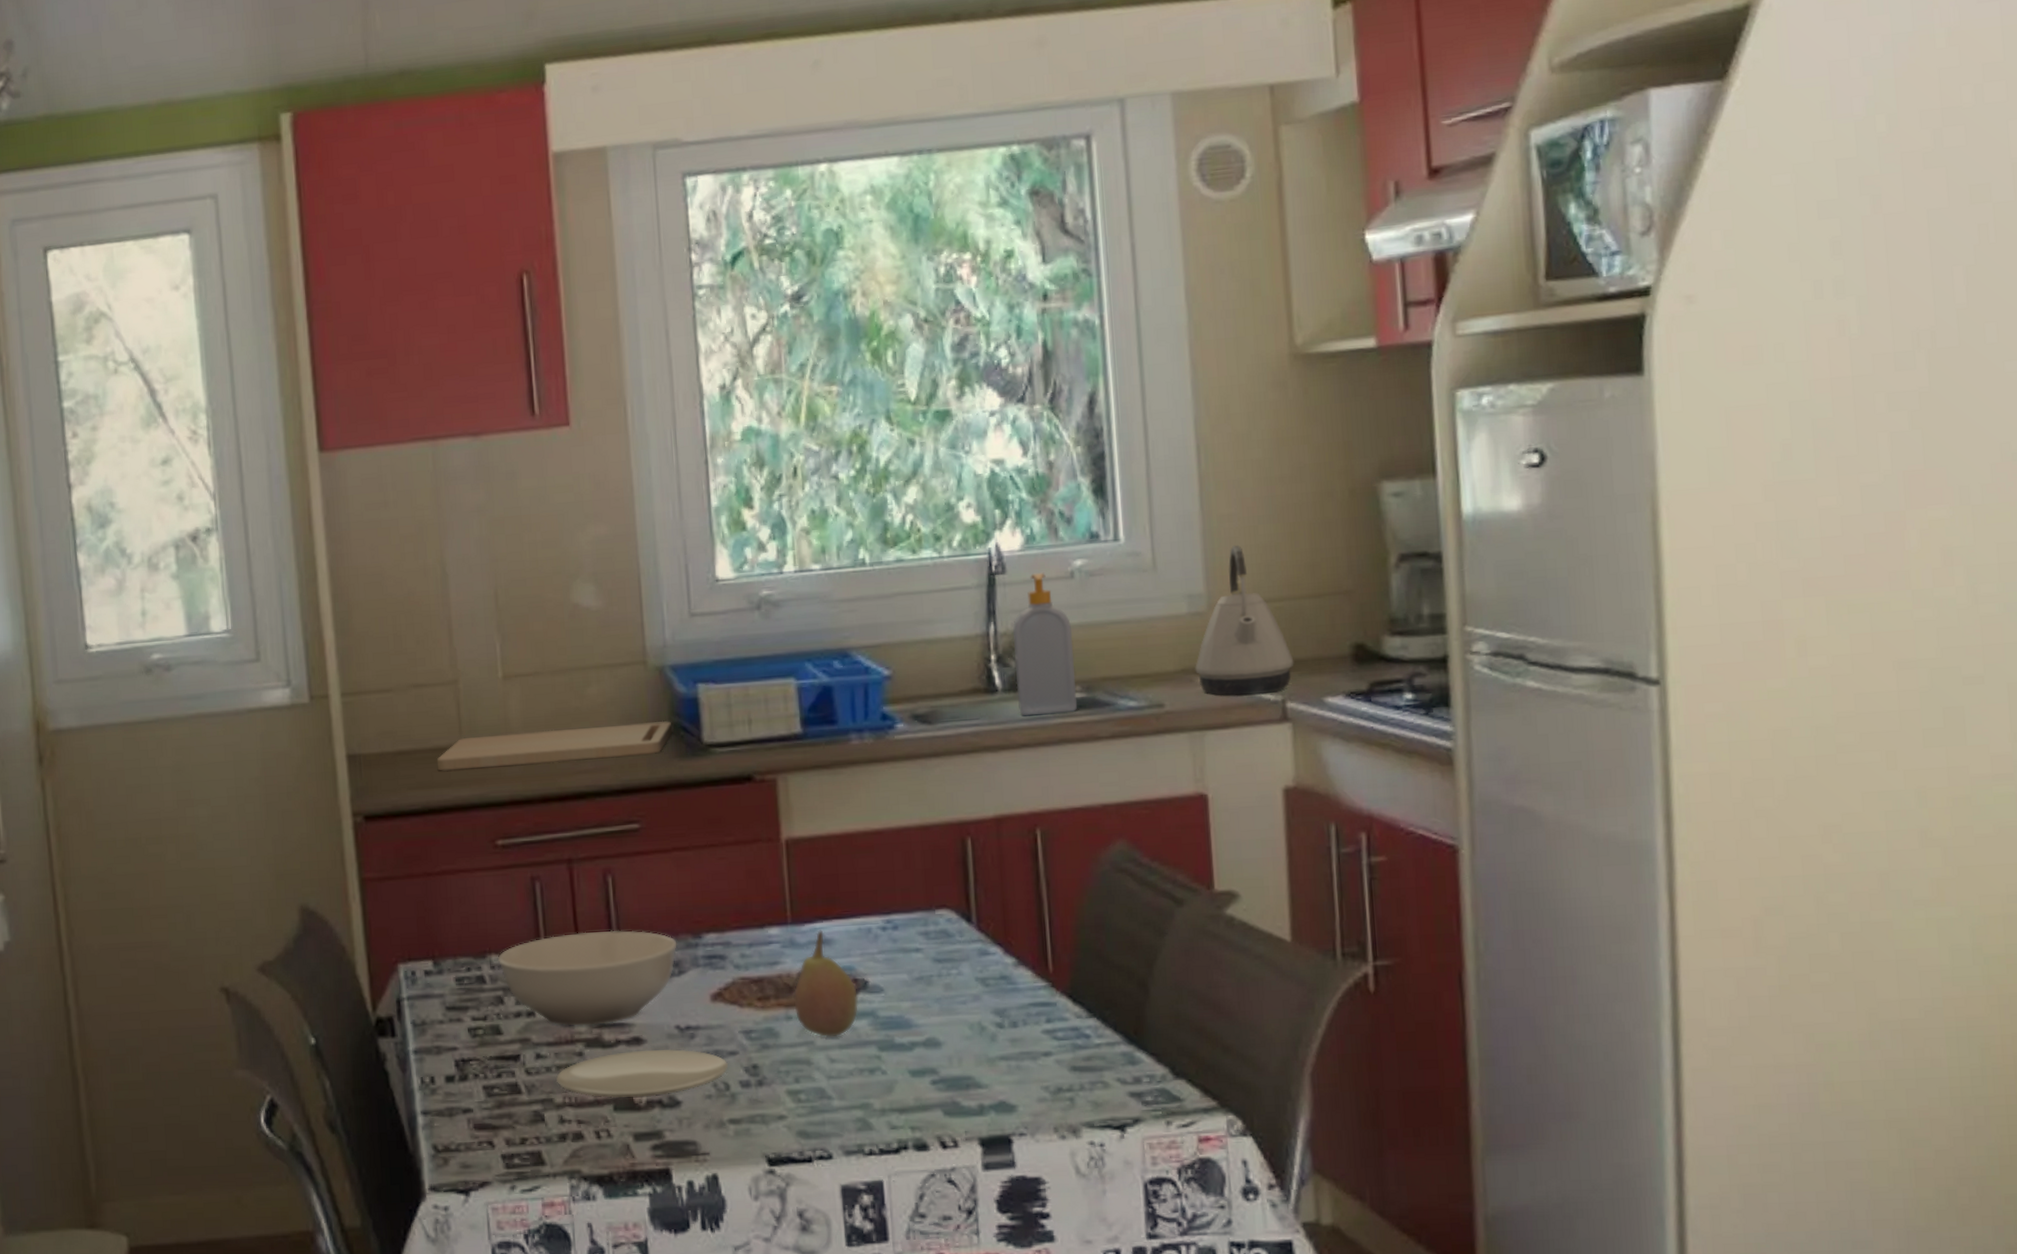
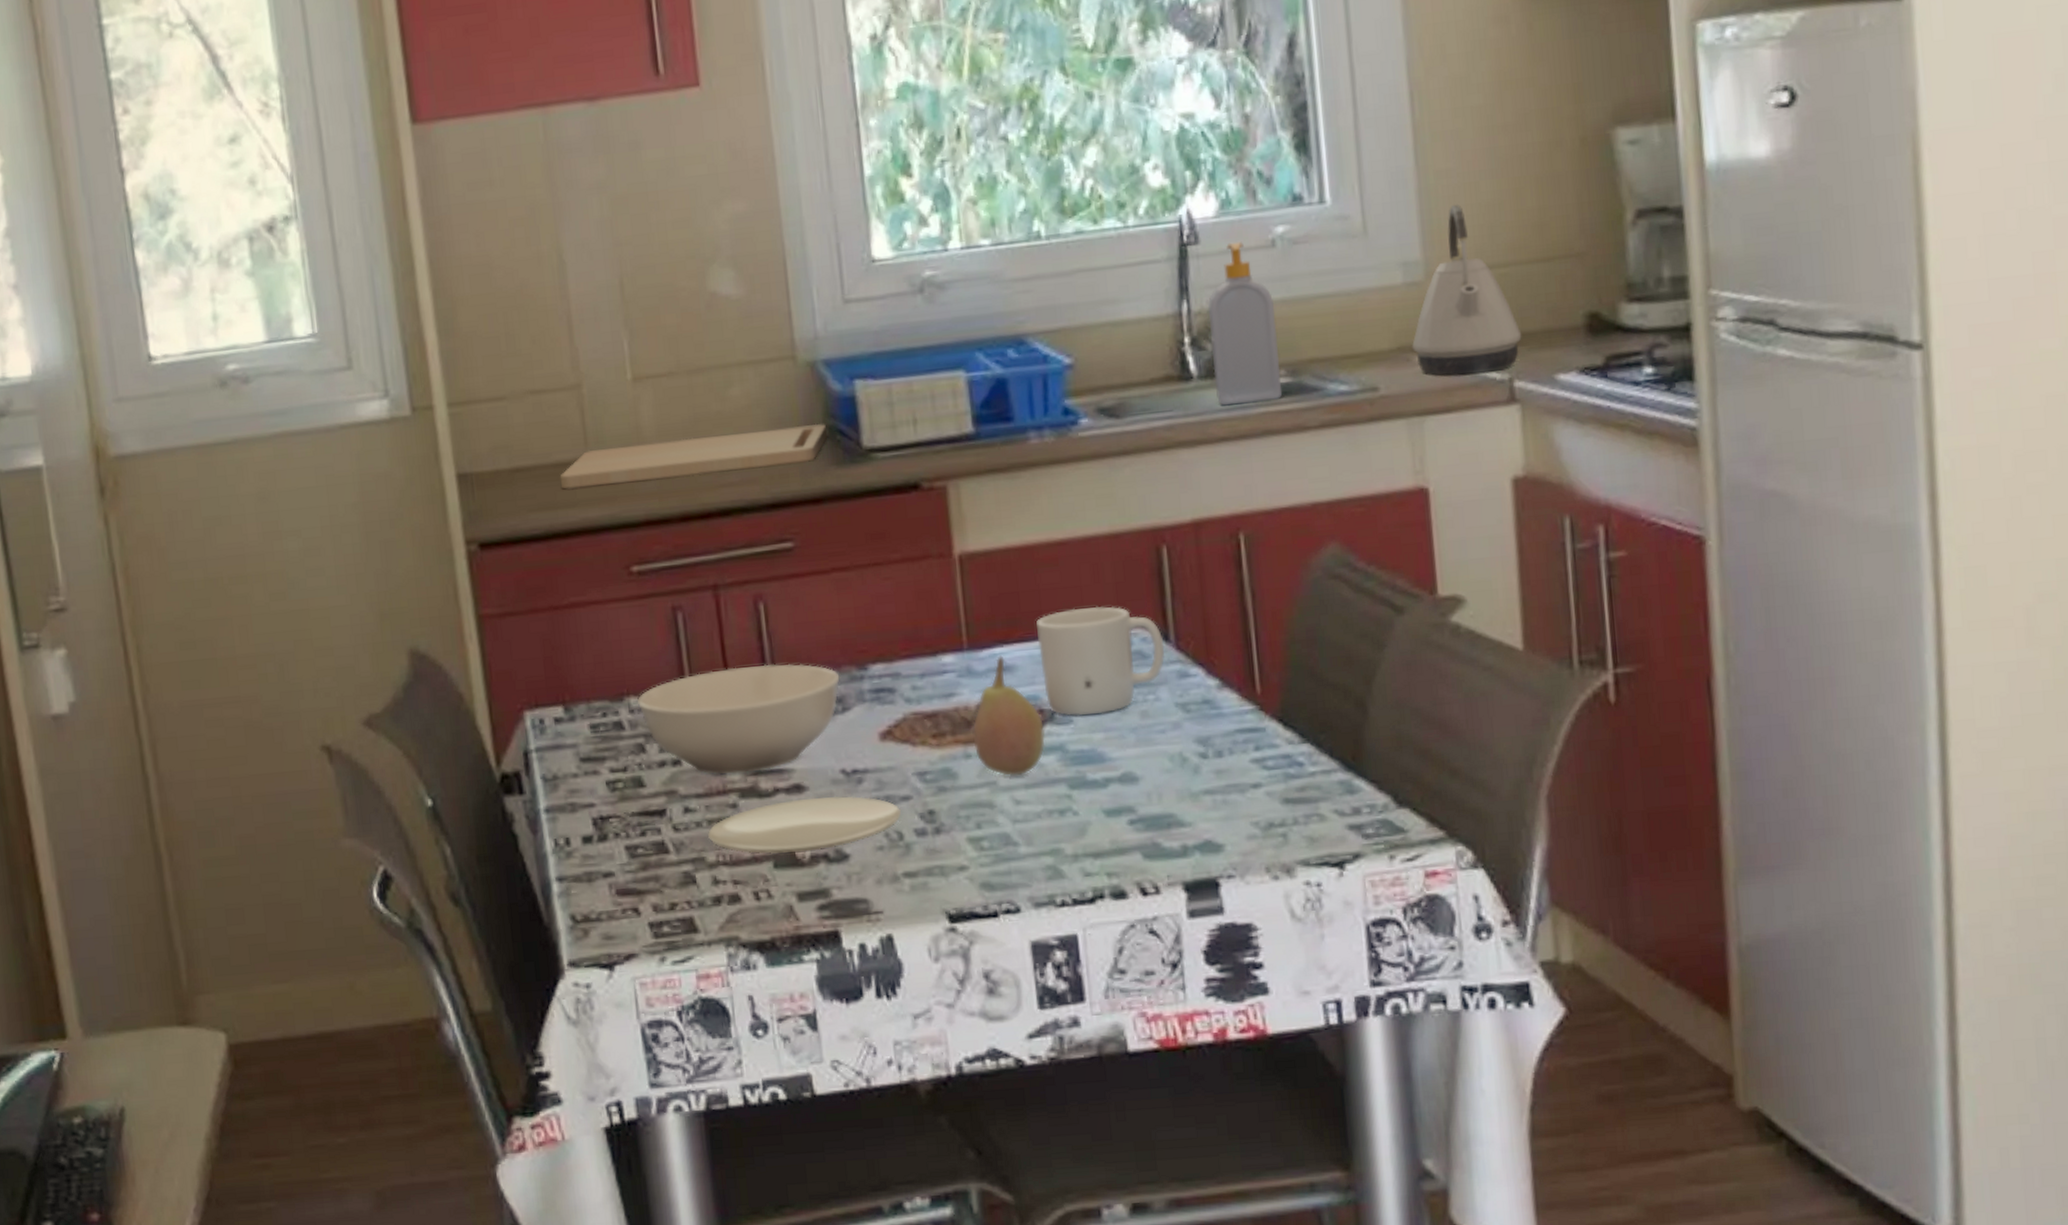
mug: none [852,889,967,985] -> present [1035,606,1165,715]

